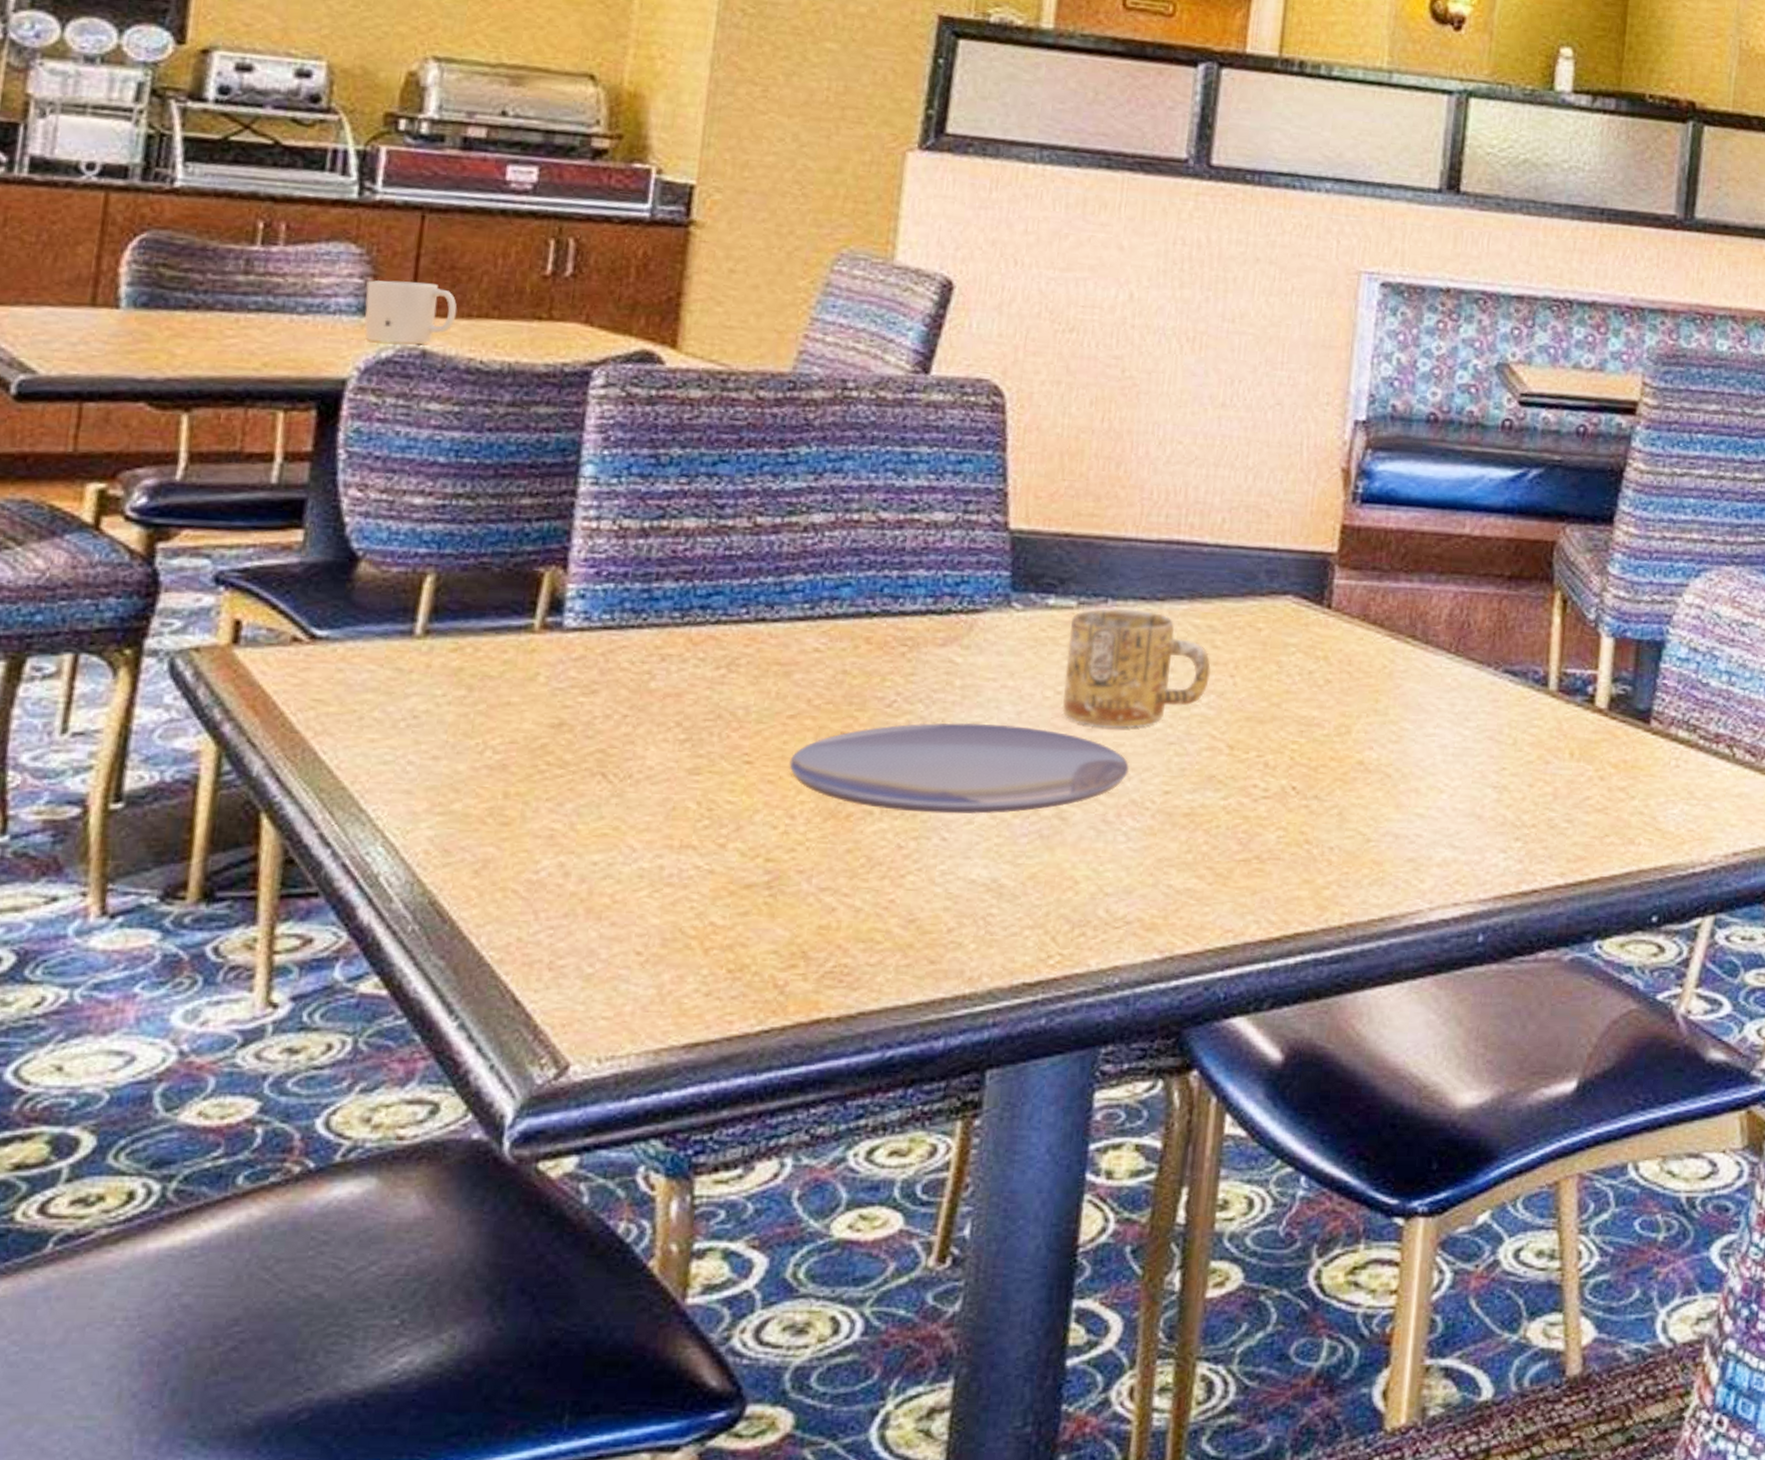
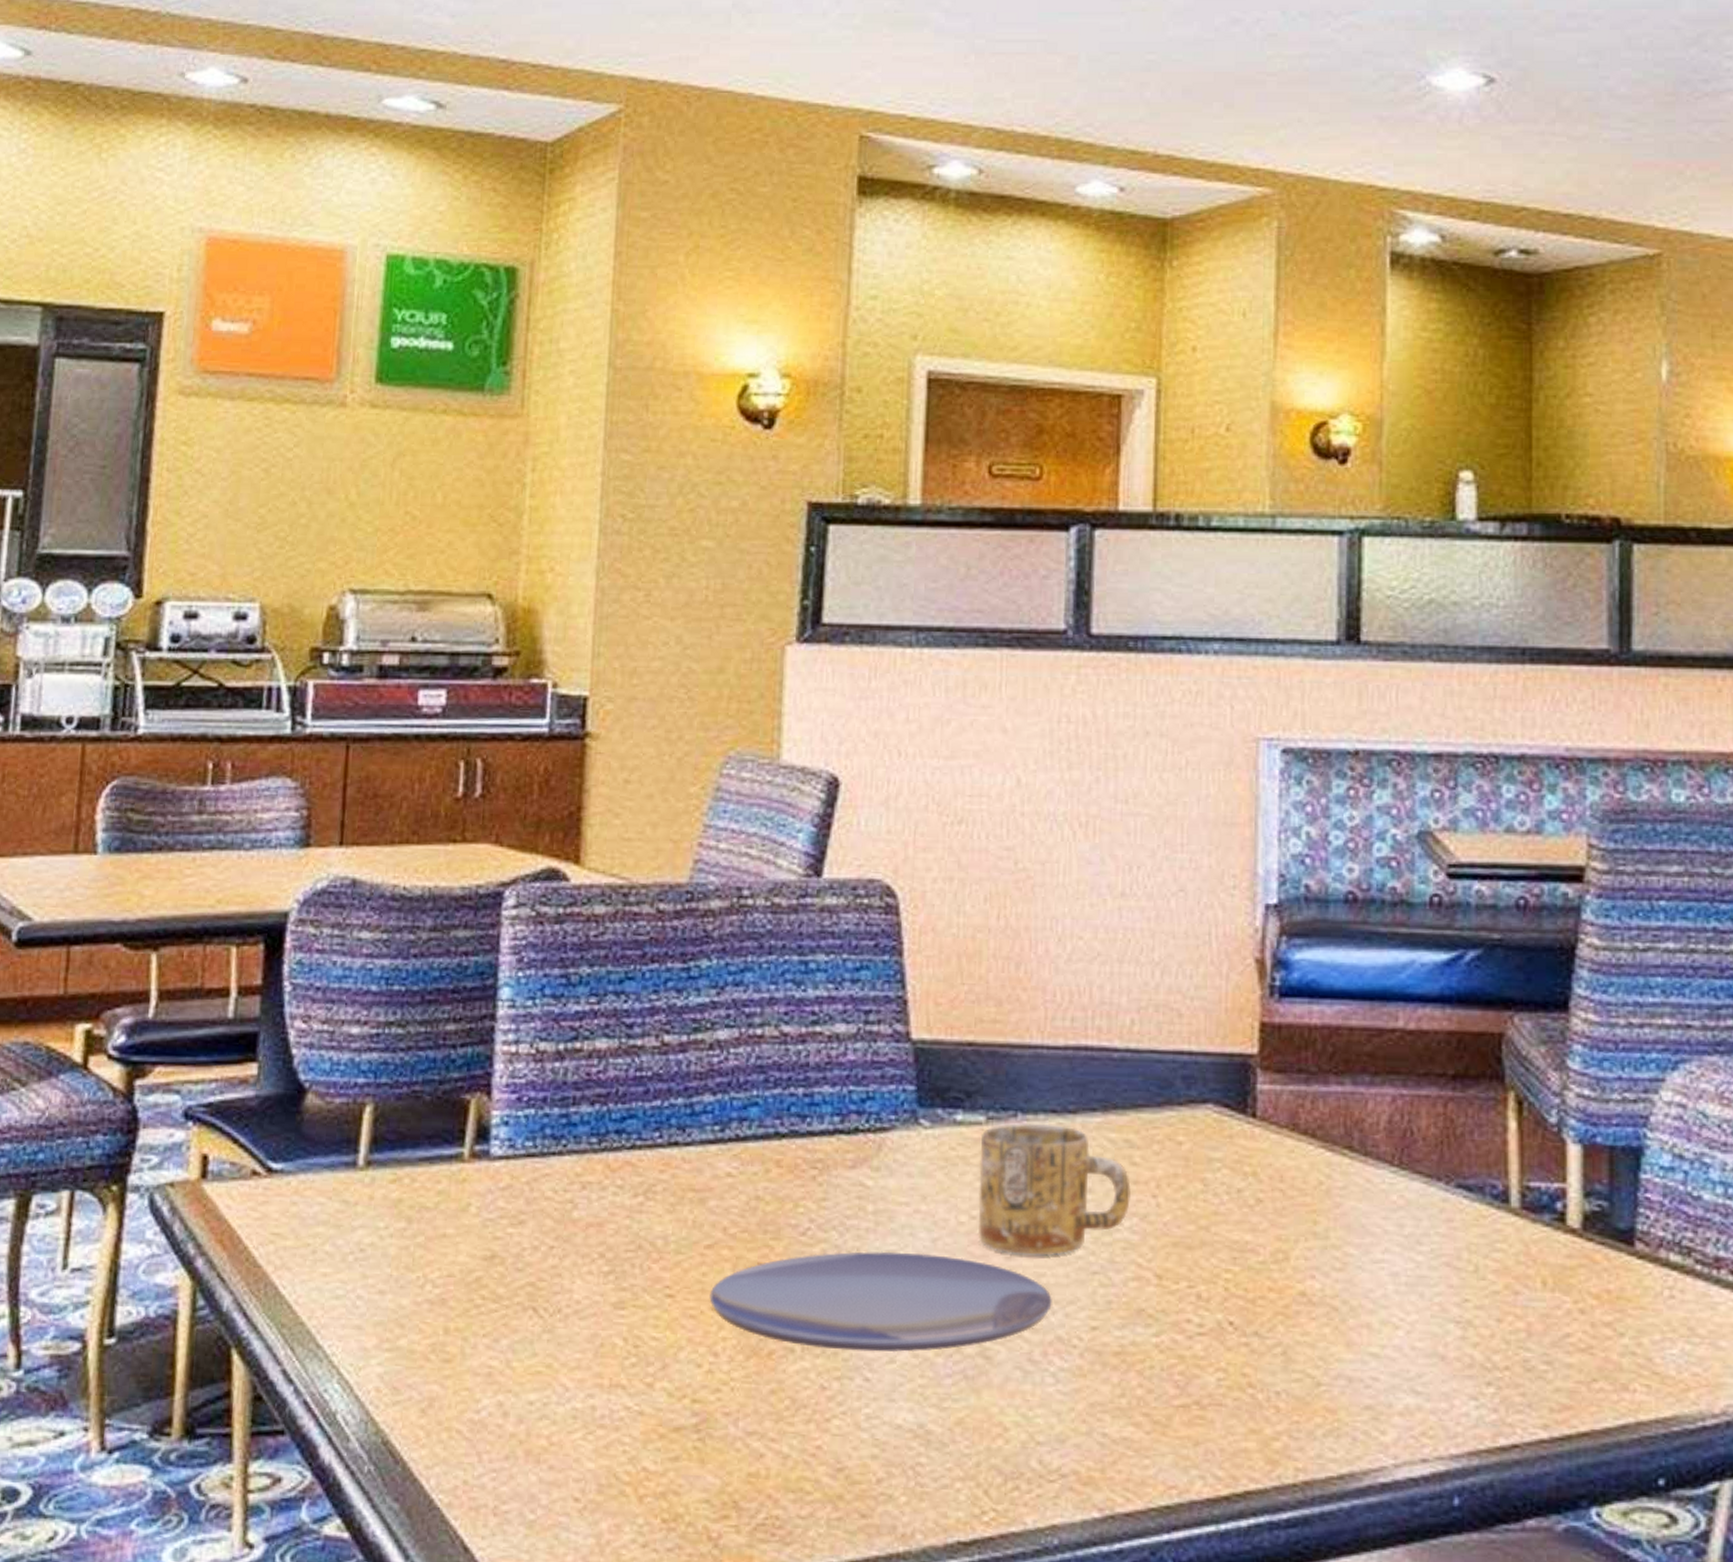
mug: present [364,280,457,346] -> none [301,812,381,875]

